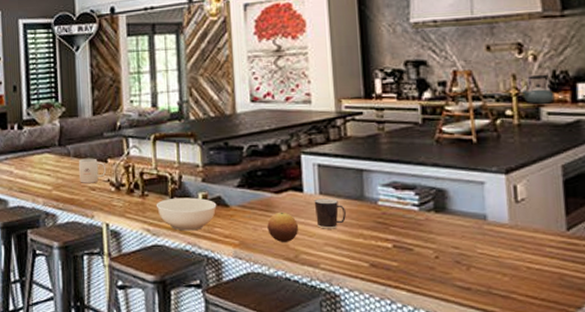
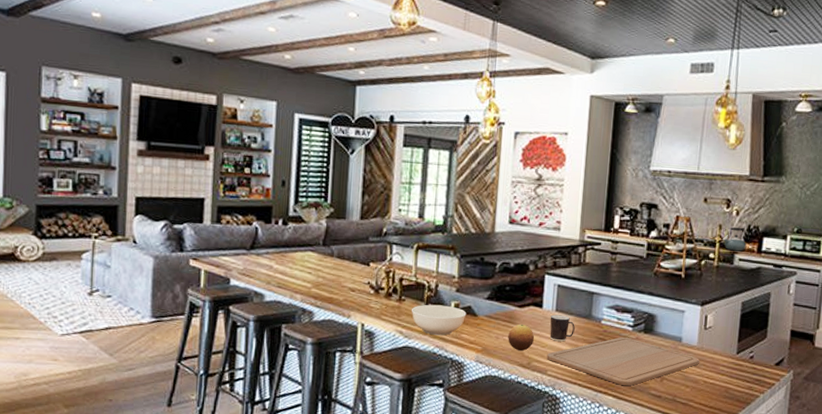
mug: present [78,158,107,183] -> none [339,259,368,285]
chopping board: none [316,218,516,278] -> present [546,337,700,386]

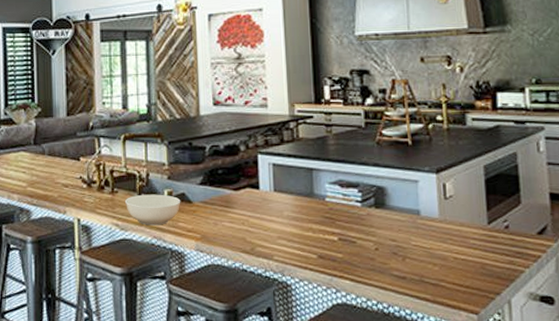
fruit: present [508,323,535,352] -> none [226,207,255,237]
chopping board: present [546,337,700,386] -> none [271,214,445,268]
mug: present [549,314,575,342] -> none [269,195,297,224]
kettle: present [722,227,746,252] -> none [448,85,478,111]

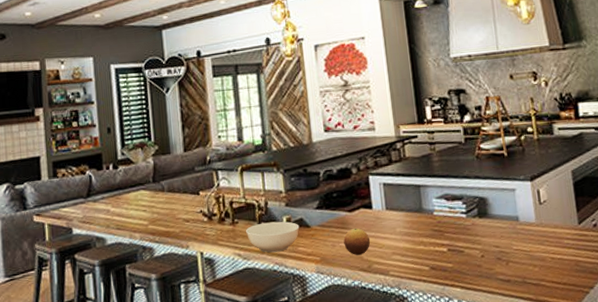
fruit: none [226,207,255,237] -> present [343,228,371,256]

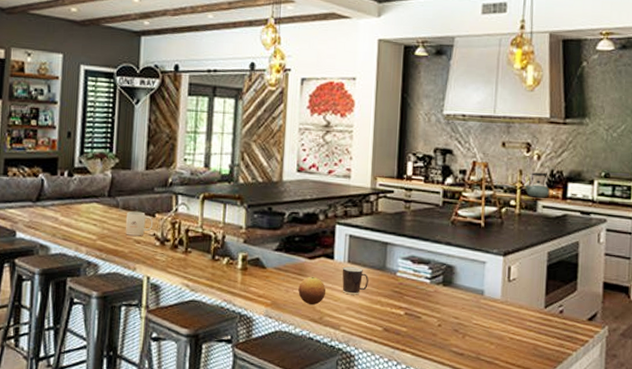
mug: none [172,191,199,216] -> present [125,211,154,236]
bowl: present [245,221,300,253] -> none [197,256,255,289]
mug: none [381,212,409,240] -> present [342,266,369,295]
kettle: none [536,97,563,122] -> present [523,173,550,198]

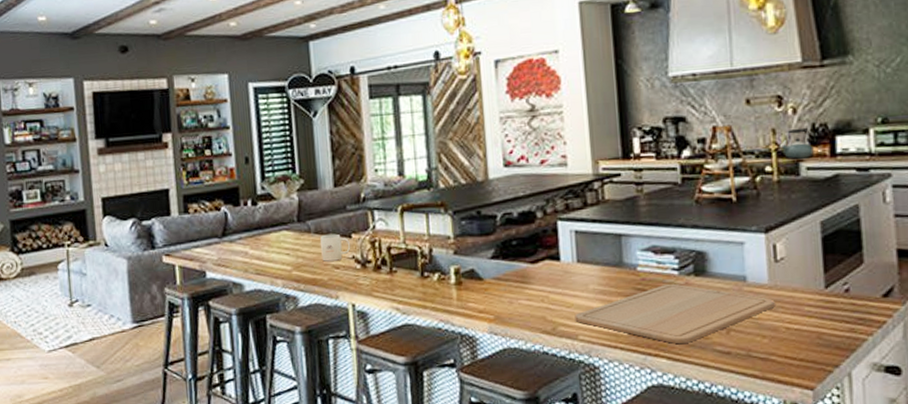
fruit: present [298,276,327,306] -> none [523,282,557,316]
chopping board: none [339,289,504,343] -> present [574,283,775,345]
mug: present [342,266,369,295] -> none [571,266,605,299]

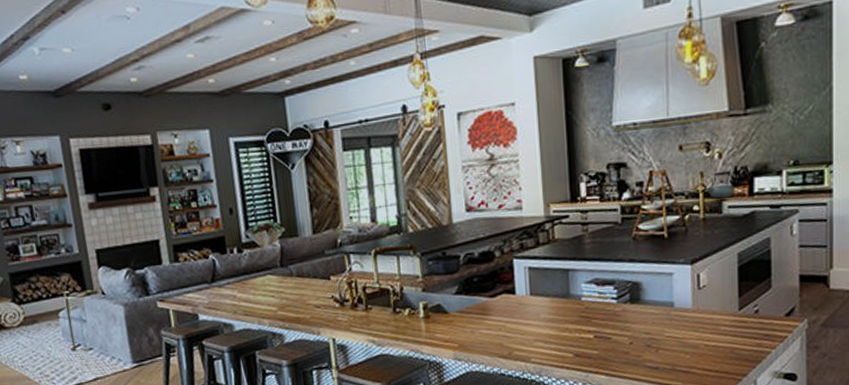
mug: present [319,233,351,262] -> none [301,276,330,302]
chopping board: present [574,283,775,345] -> none [528,311,697,363]

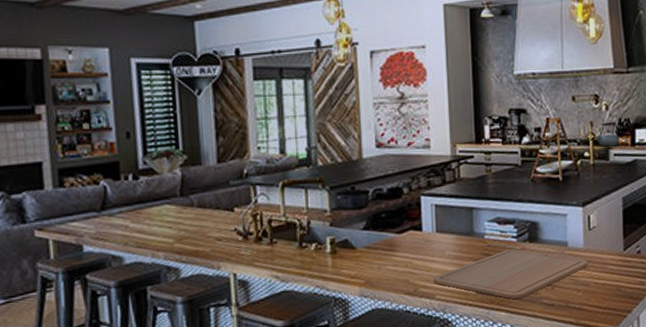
chopping board: none [528,311,697,363] -> present [433,249,588,300]

